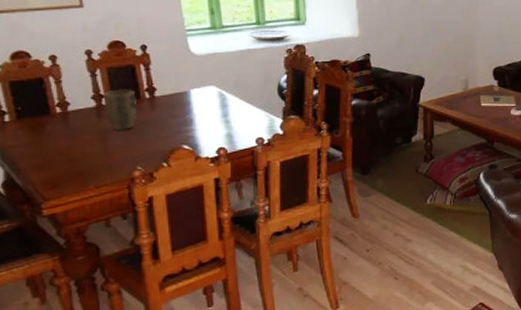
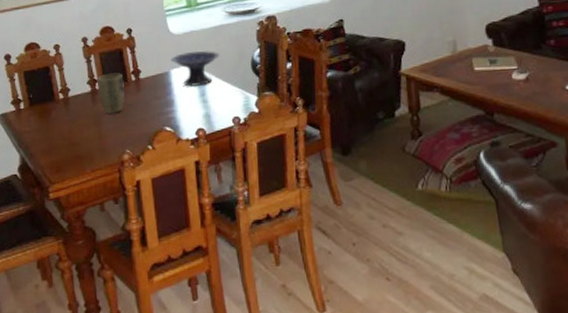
decorative bowl: none [191,74,245,107] -> present [170,51,220,87]

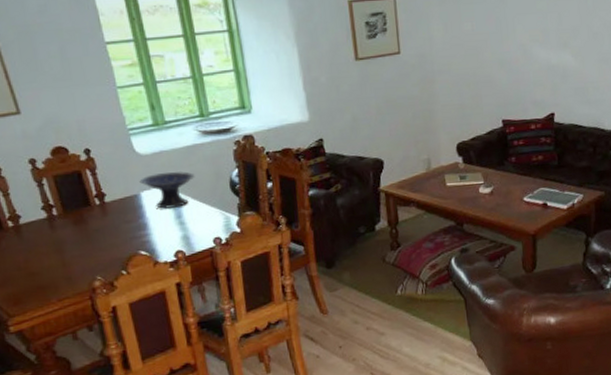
plant pot: present [98,73,125,115] -> none [54,197,90,242]

